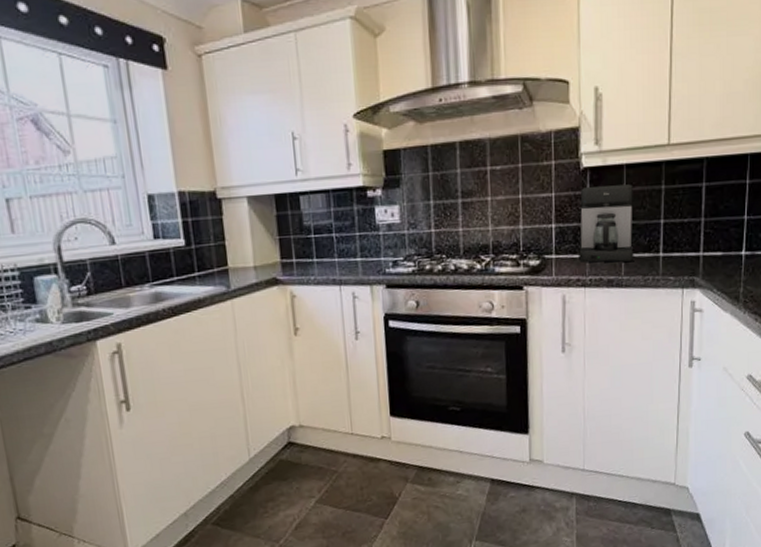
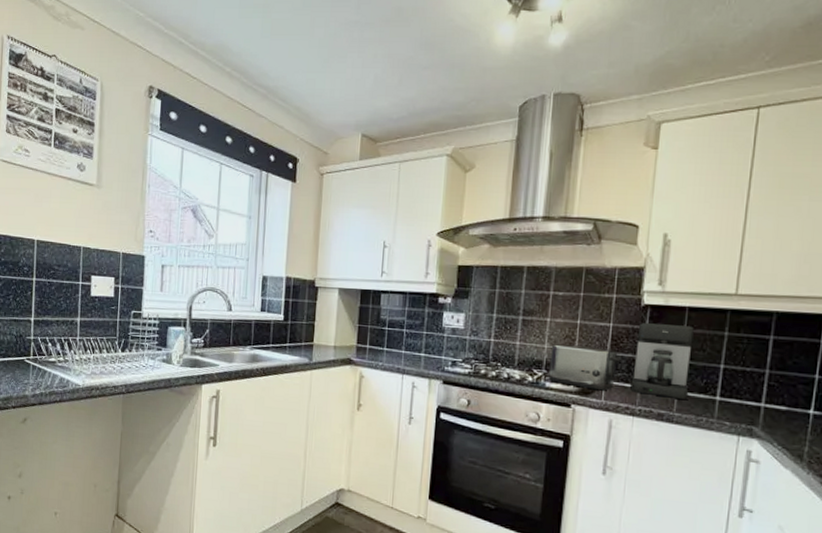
toaster: none [495,220,567,267] -> present [548,343,621,391]

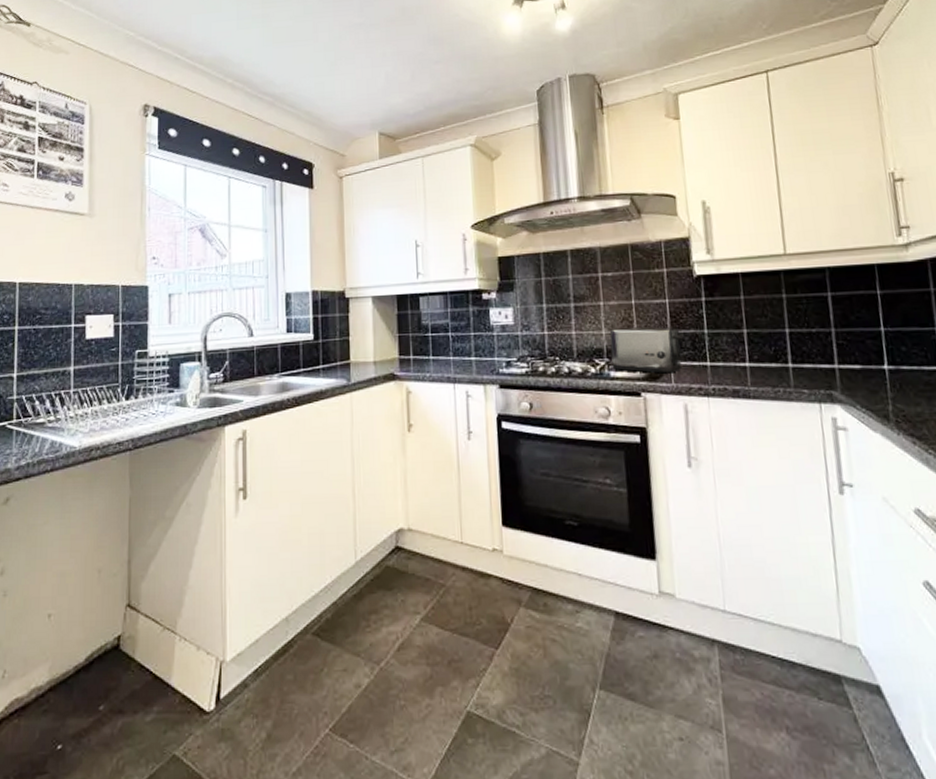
coffee maker: present [630,323,694,400] -> none [696,292,760,373]

